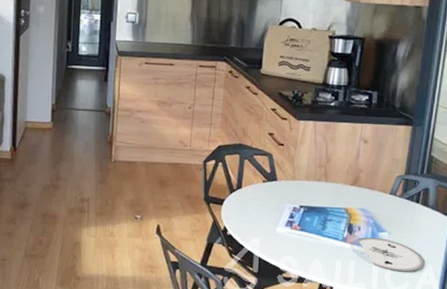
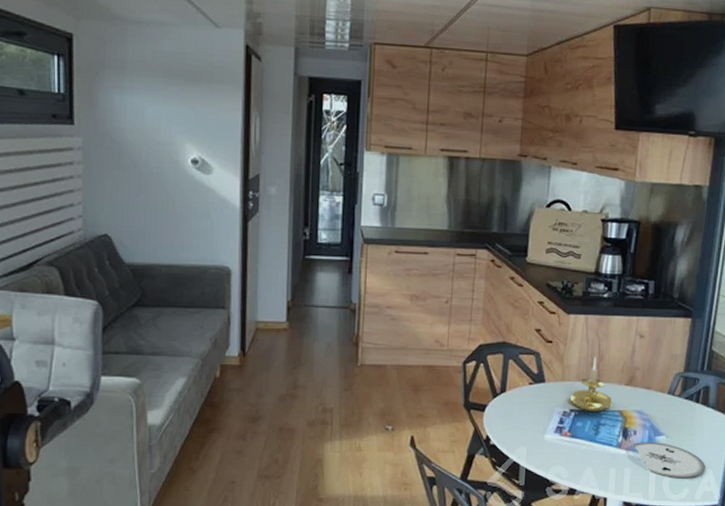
candle holder: none [299,159,339,209] -> present [569,357,612,412]

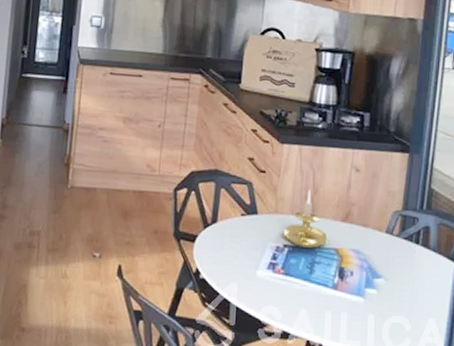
plate: present [633,442,705,479] -> none [350,284,428,328]

